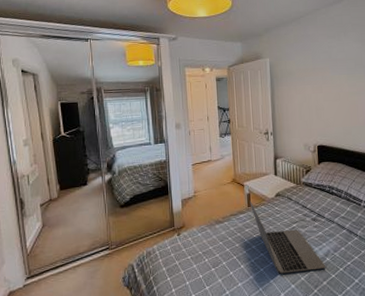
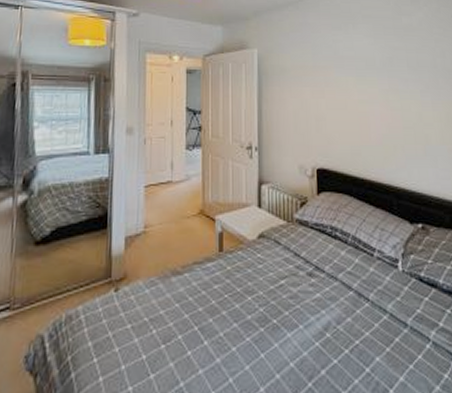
laptop: present [250,200,326,274] -> none [222,242,325,357]

